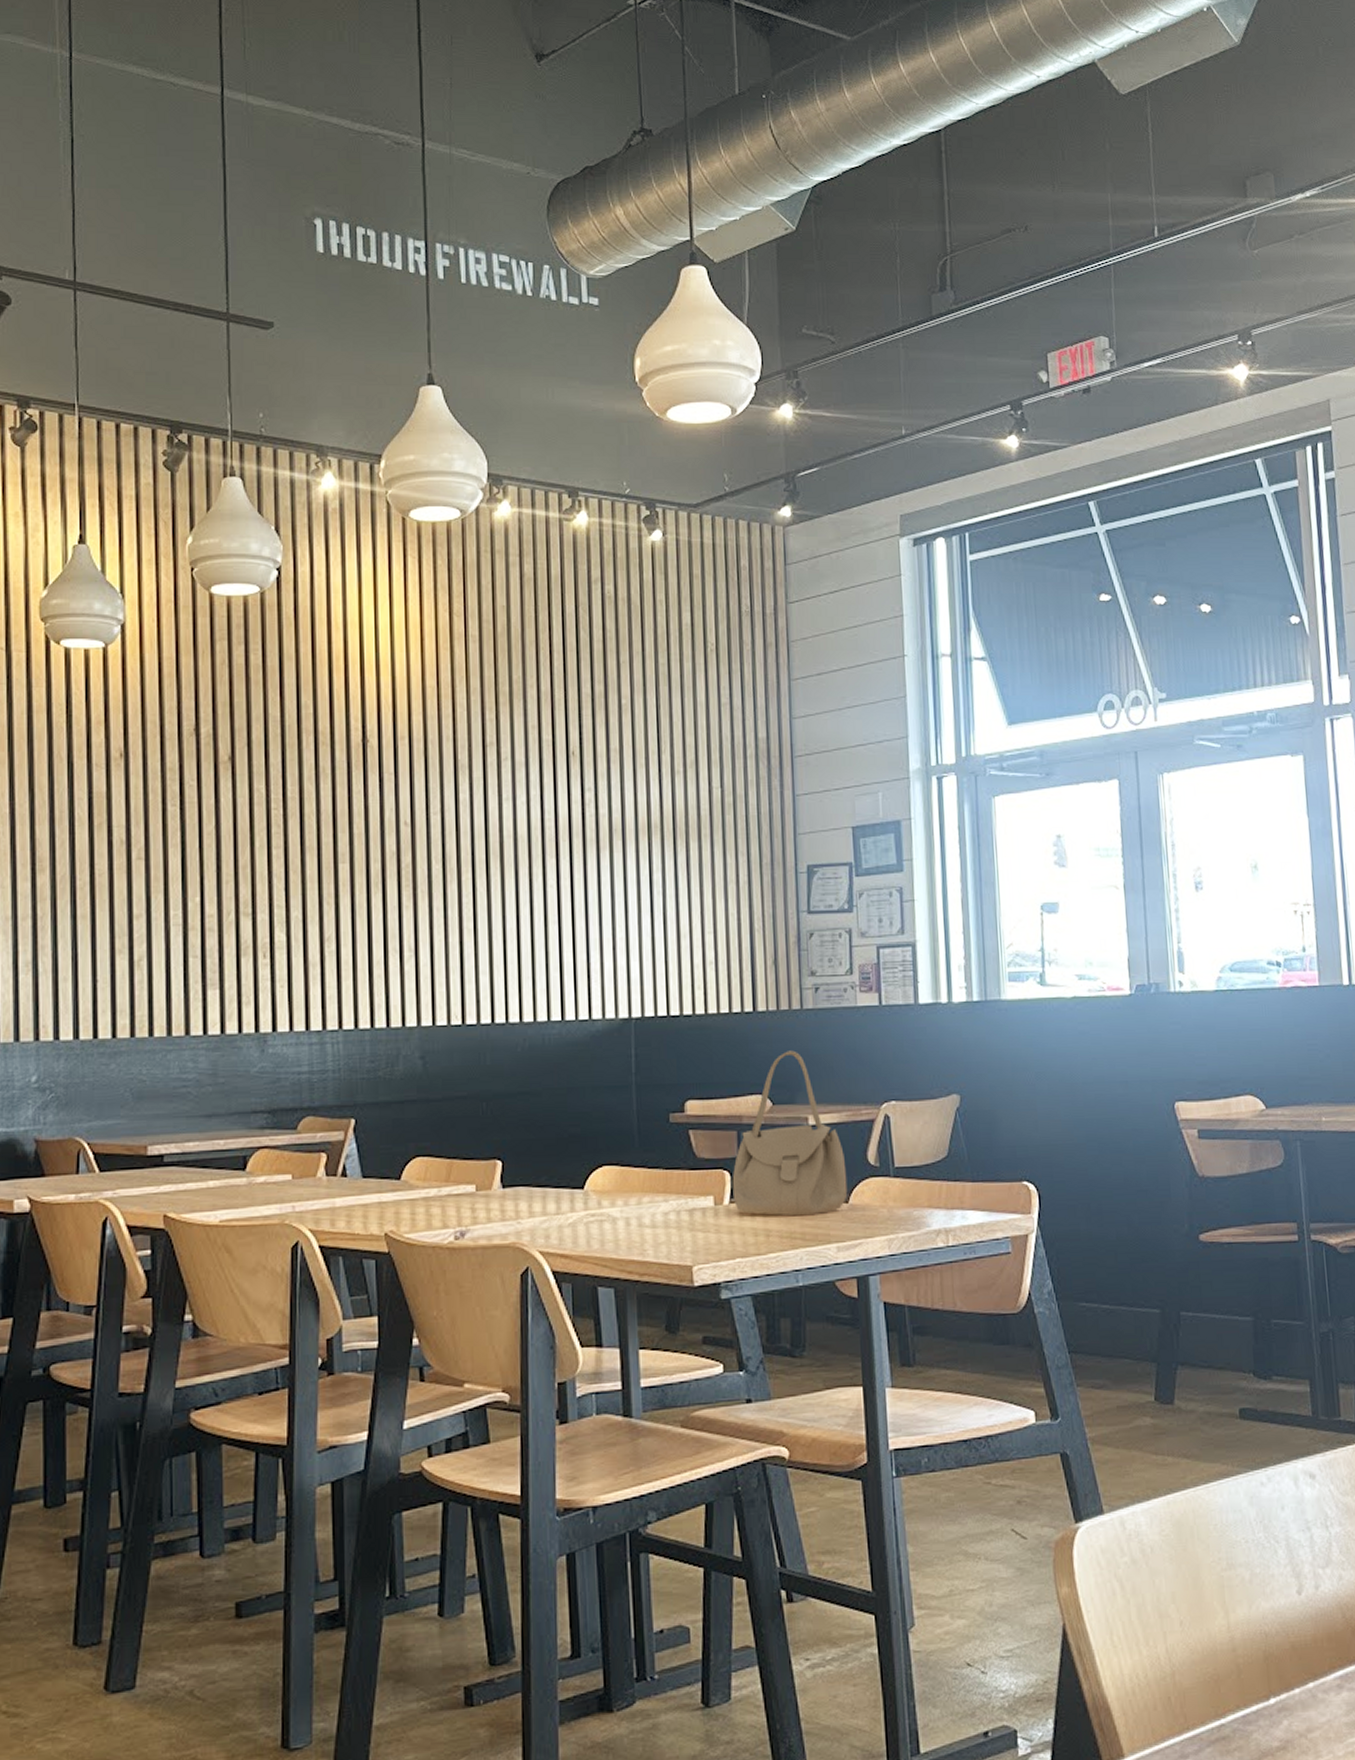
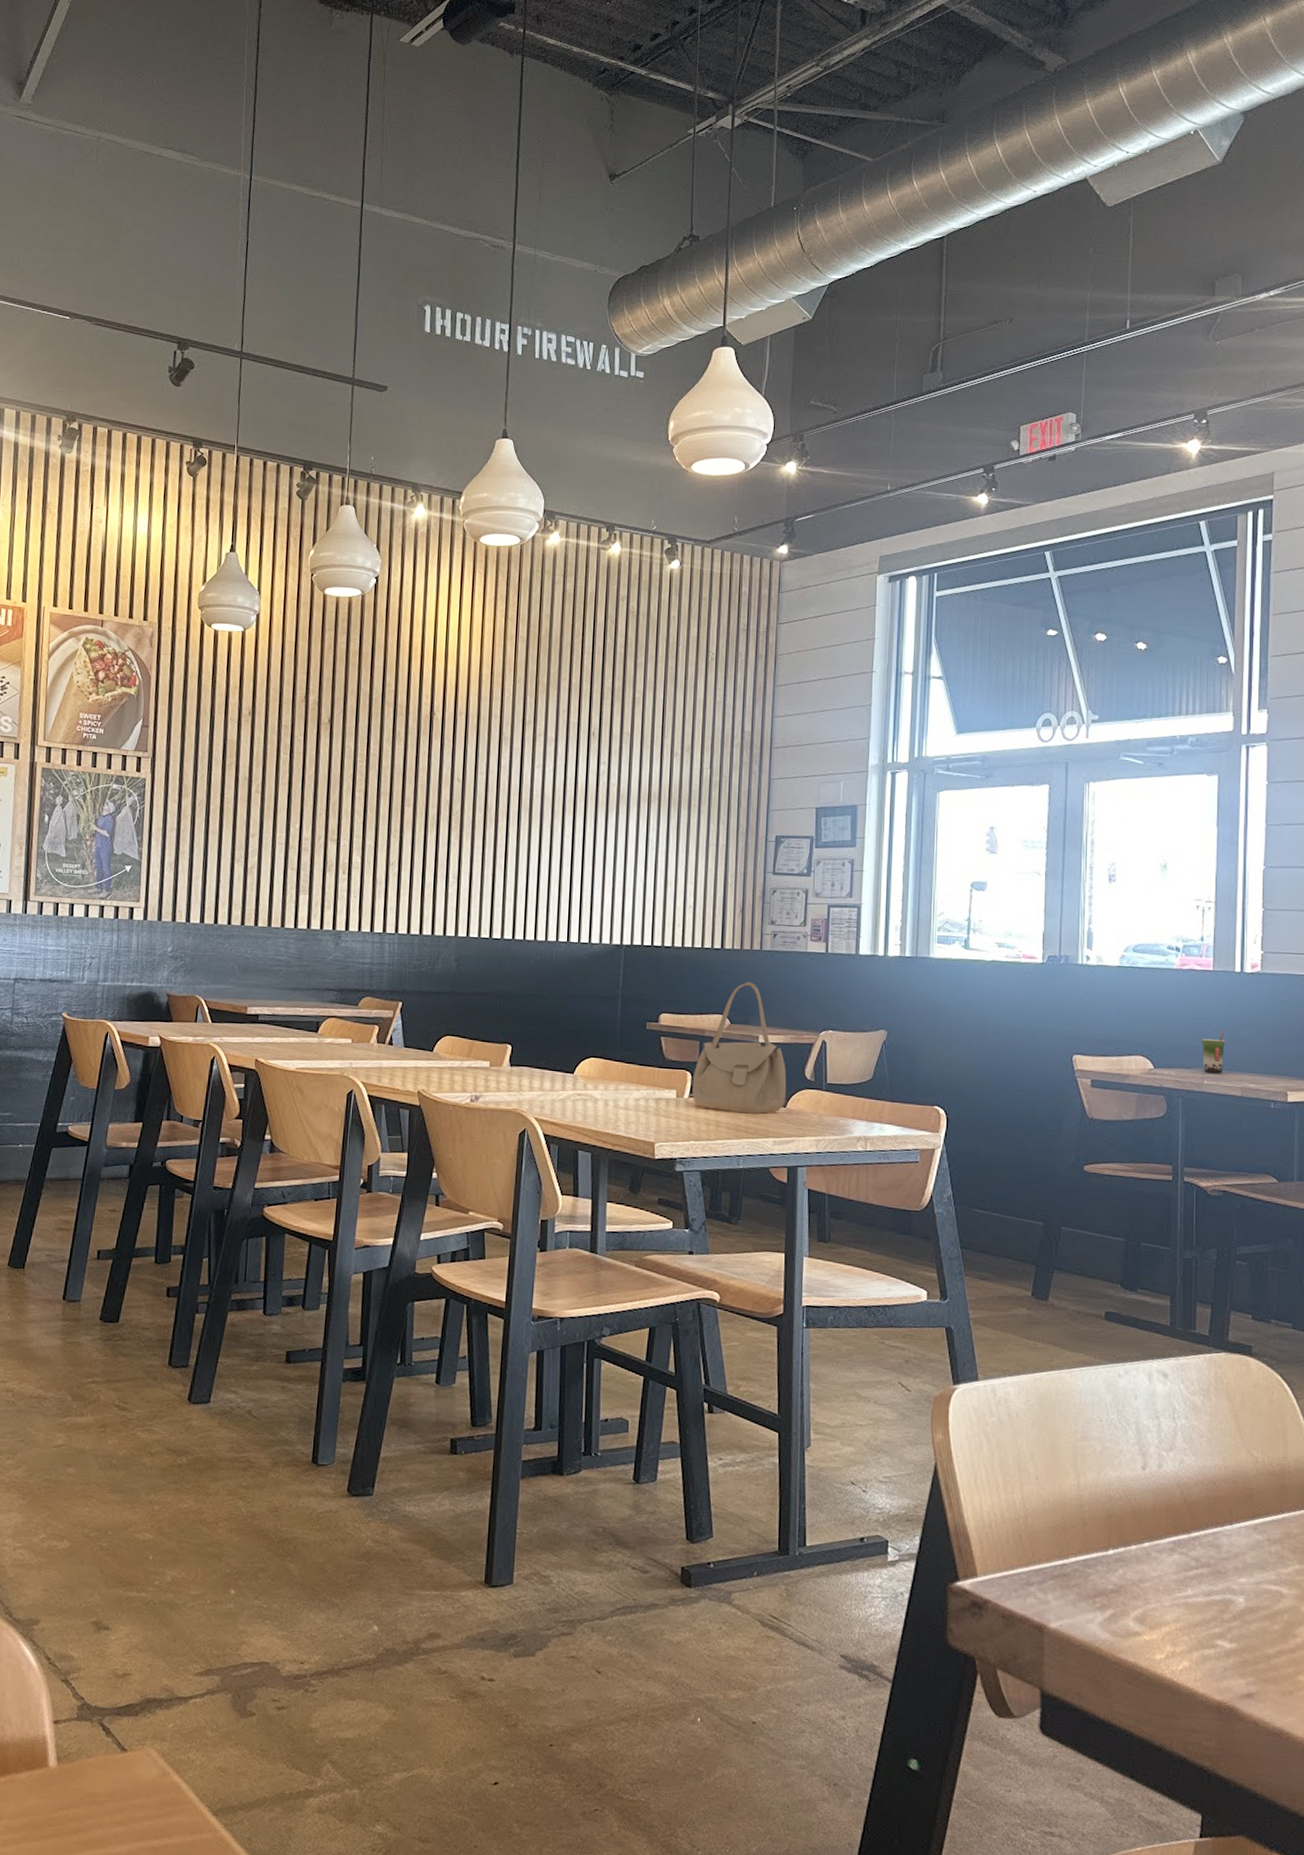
beverage cup: none [1314,1054,1342,1108] -> present [1202,1029,1226,1074]

